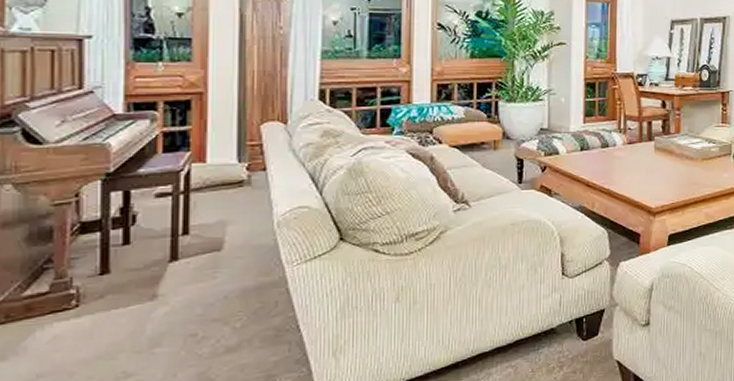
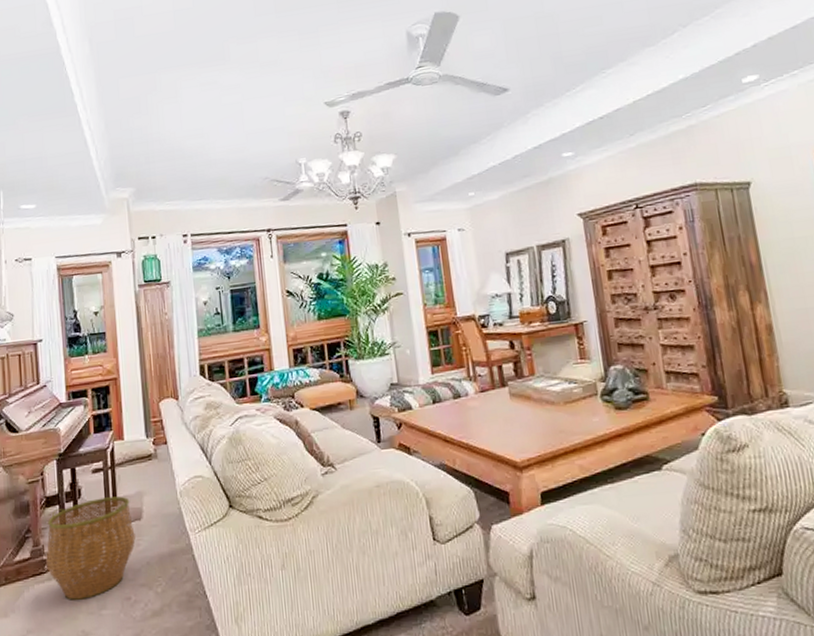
basket: none [74,224,211,339] -> present [46,496,136,600]

